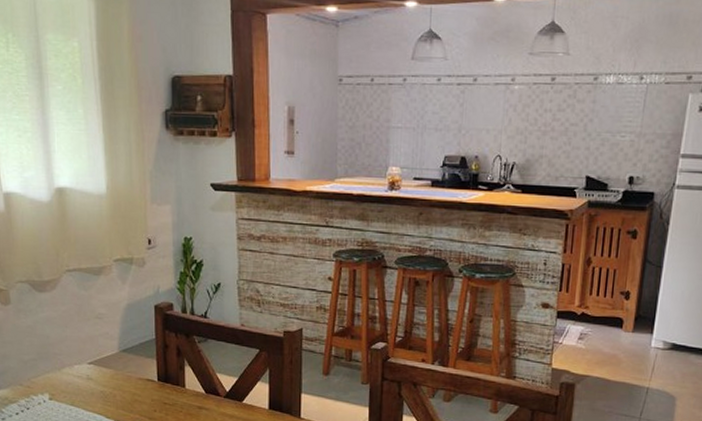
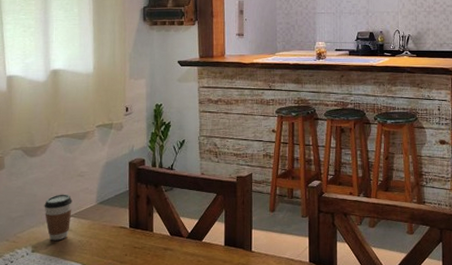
coffee cup: none [59,337,91,389] -> present [44,194,73,241]

